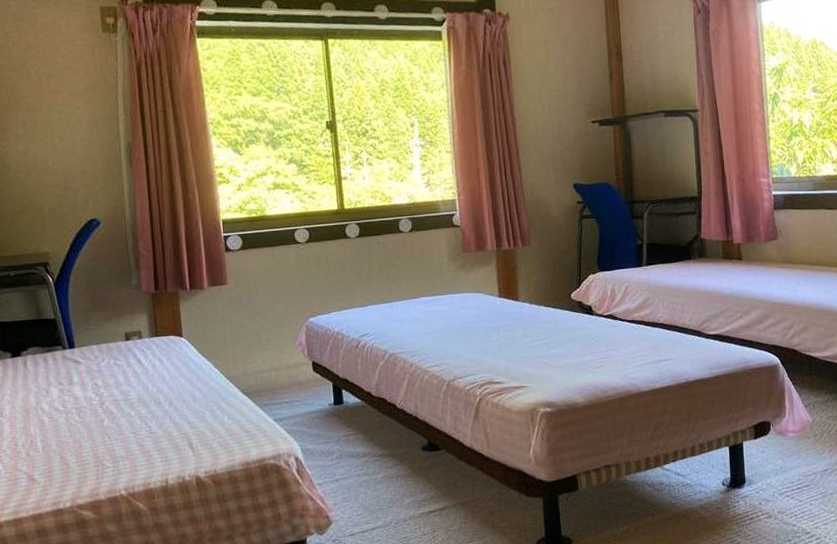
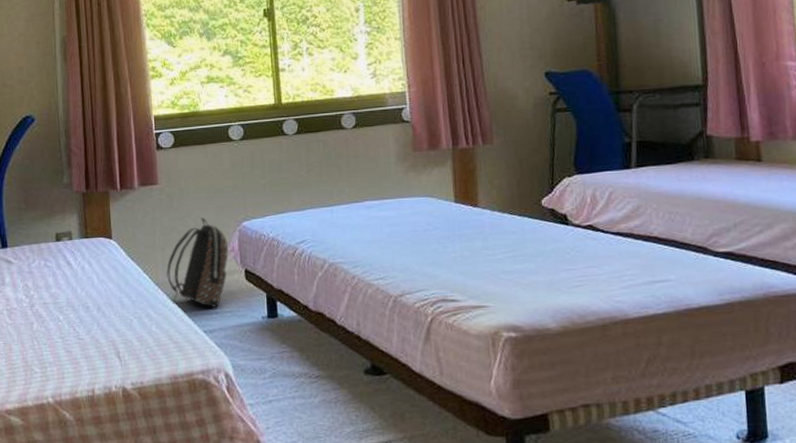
backpack: none [237,315,297,402] -> present [166,217,229,311]

